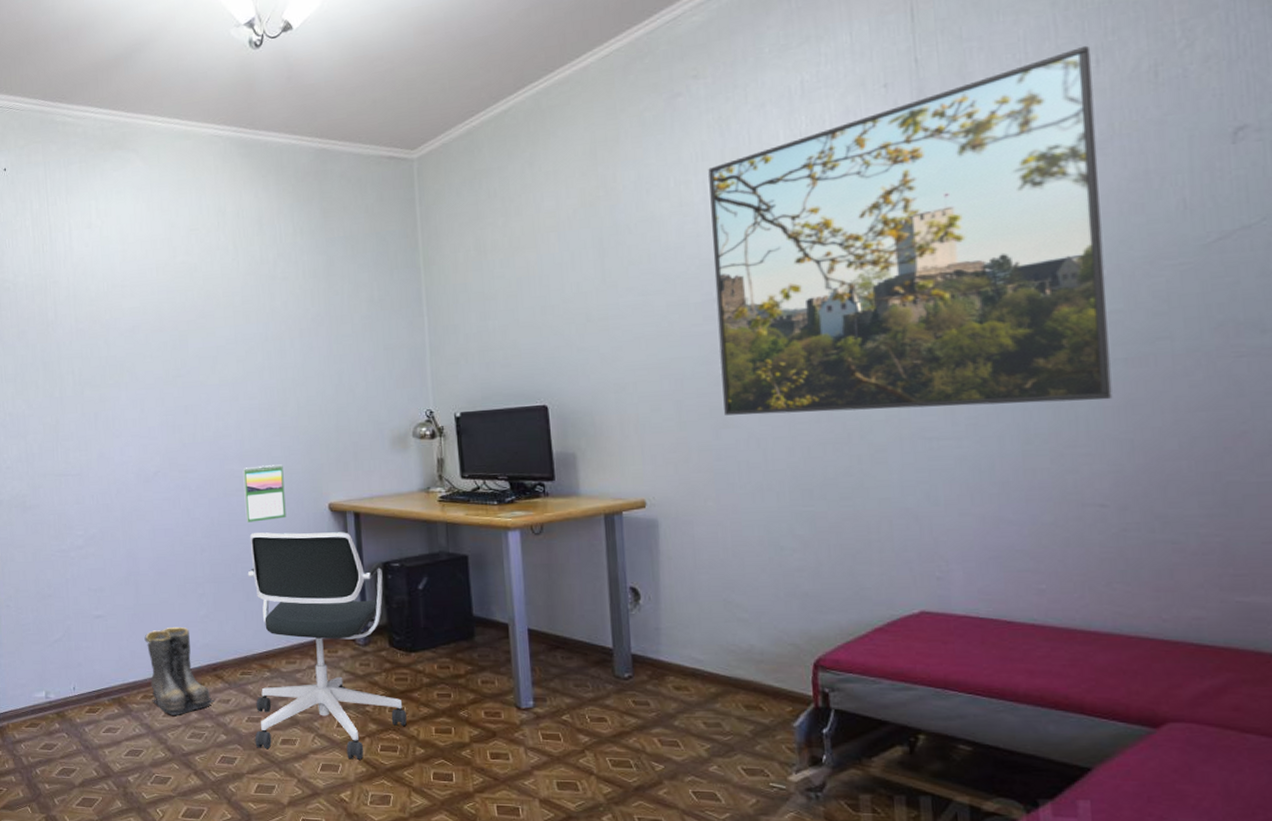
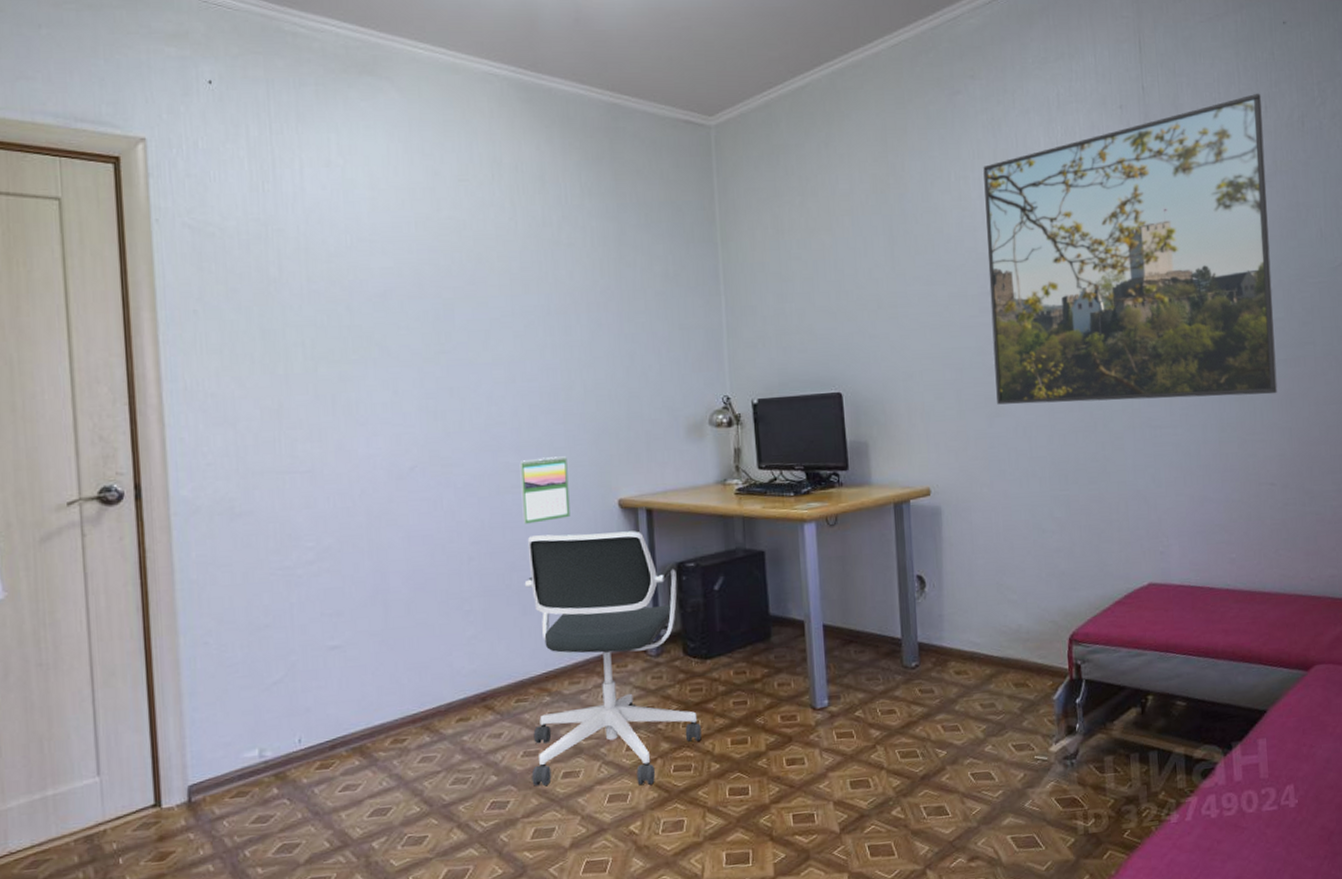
boots: present [144,627,215,715] -> none [395,652,484,760]

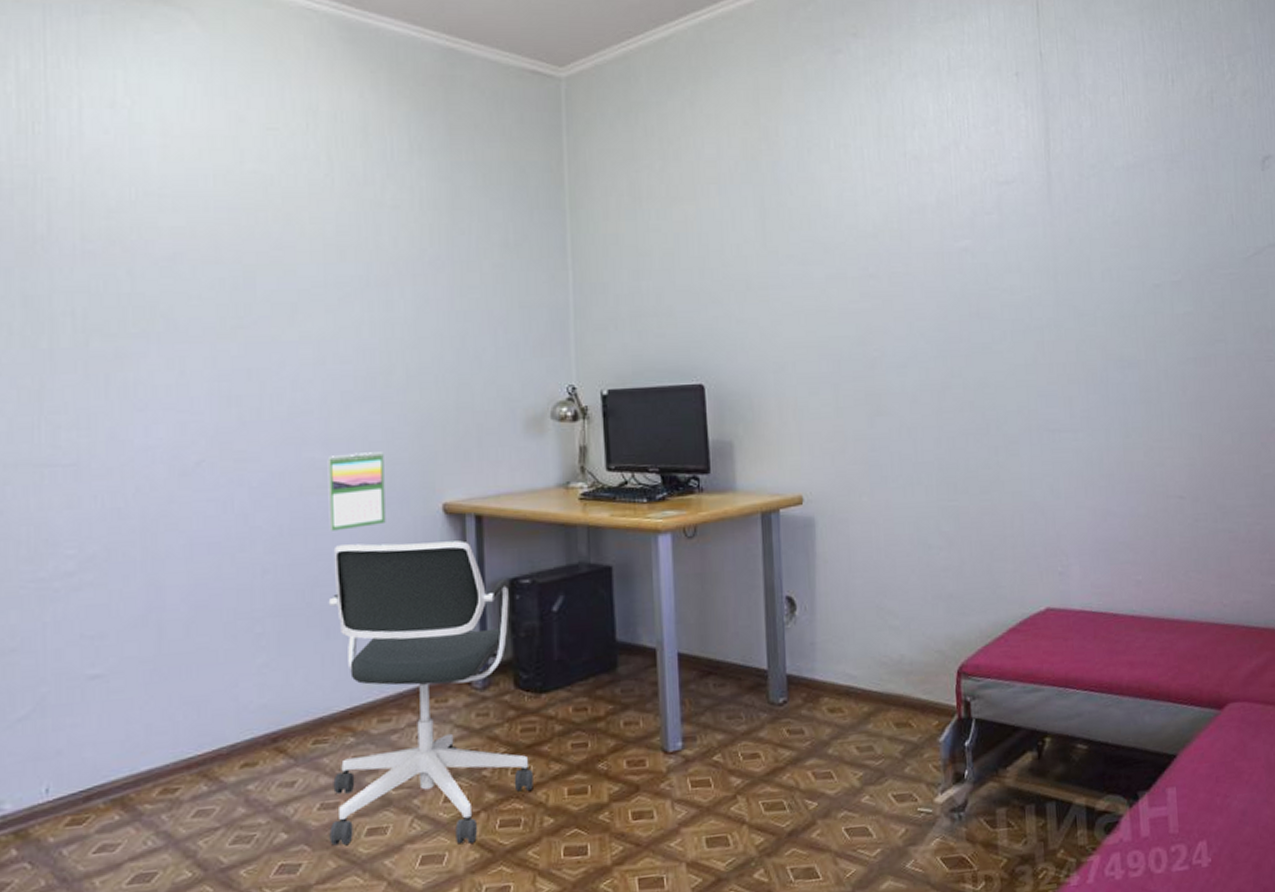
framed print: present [983,93,1278,405] -> none [866,65,1187,402]

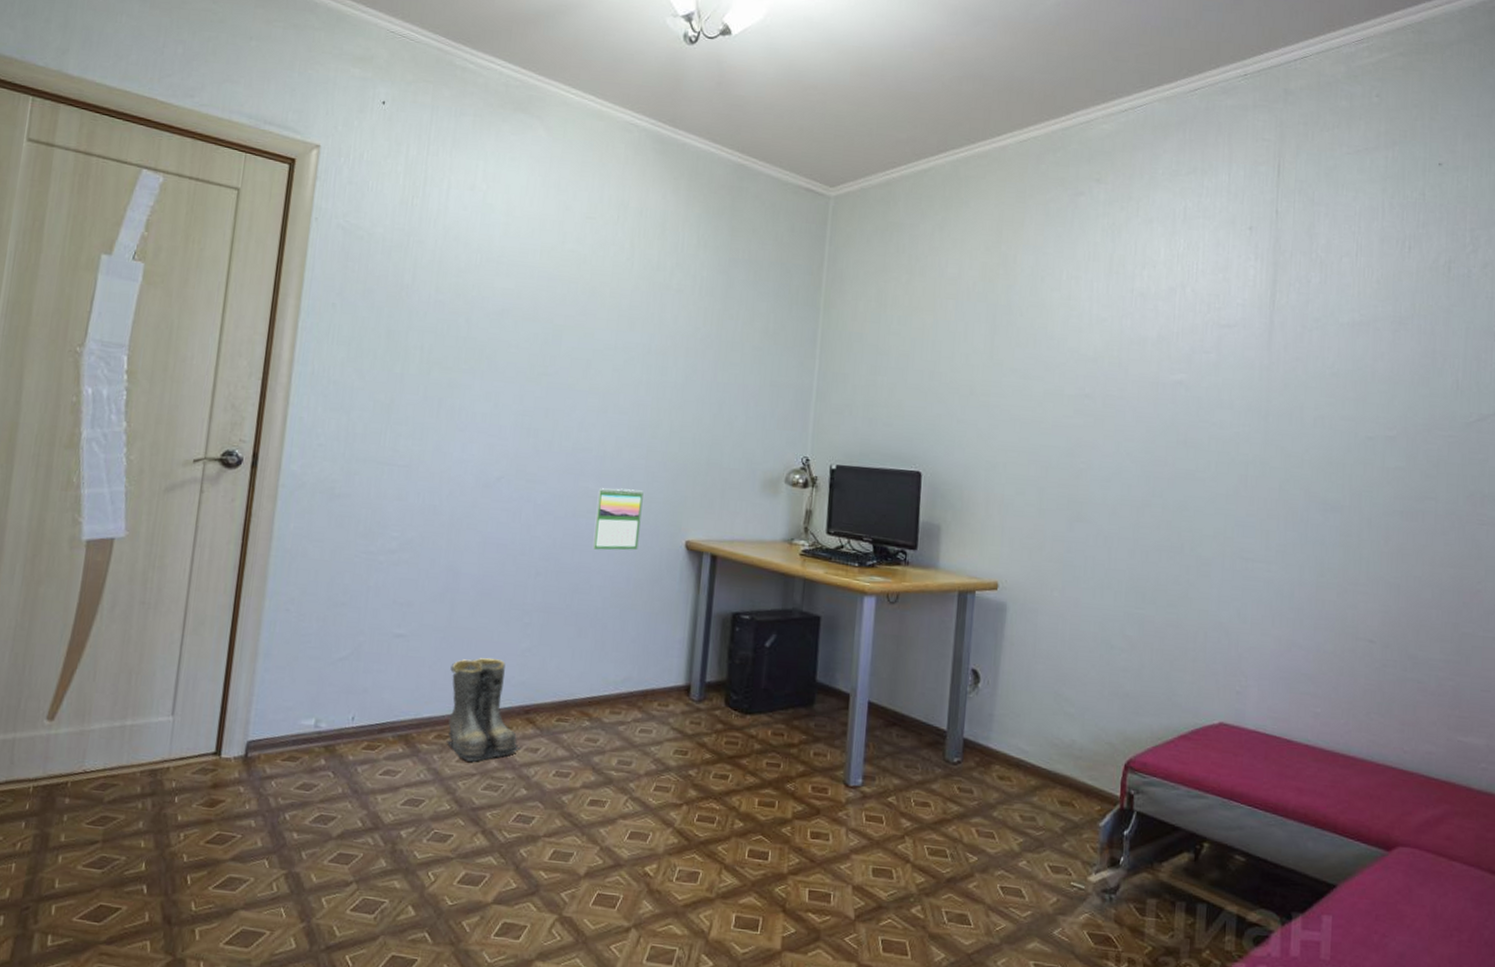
boots: none [168,683,273,814] -> present [446,658,521,762]
office chair: present [328,541,533,846] -> none [559,562,731,830]

